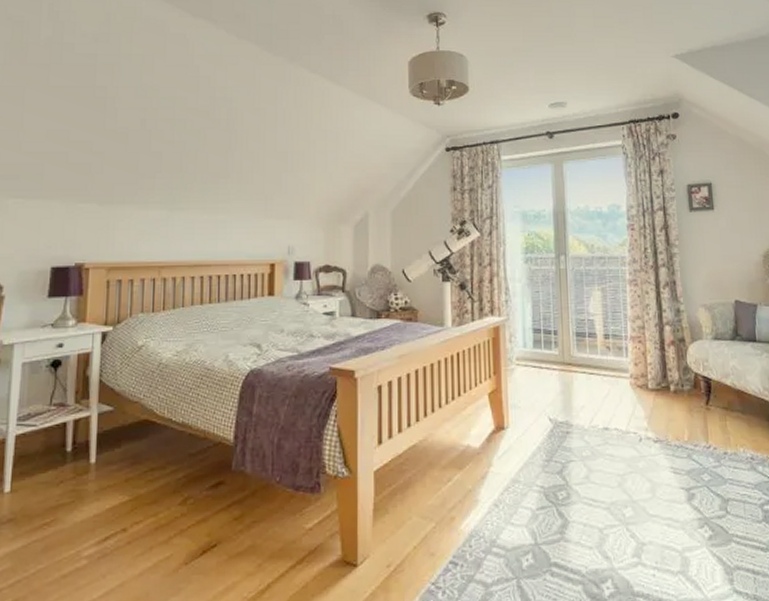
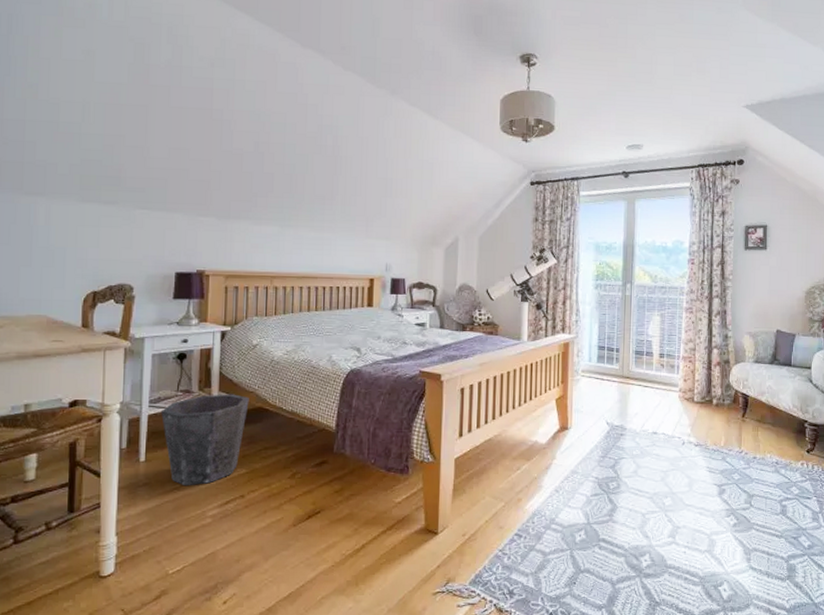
waste bin: none [30,405,133,521] -> present [160,394,249,486]

